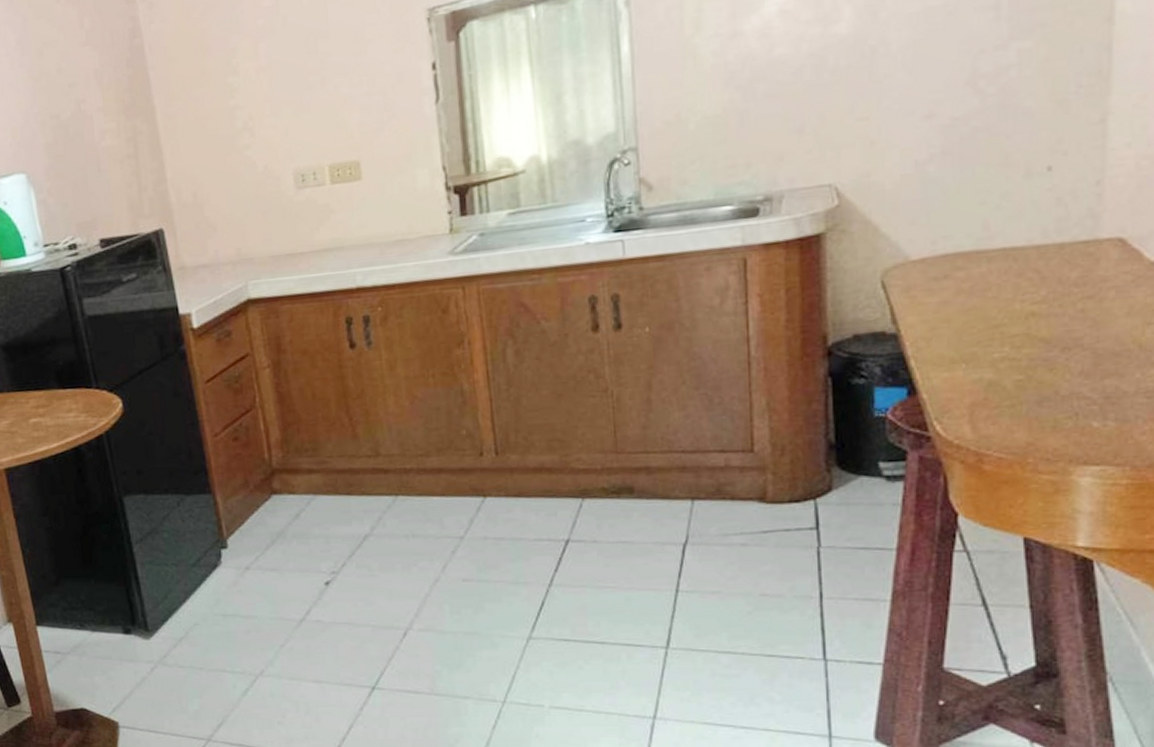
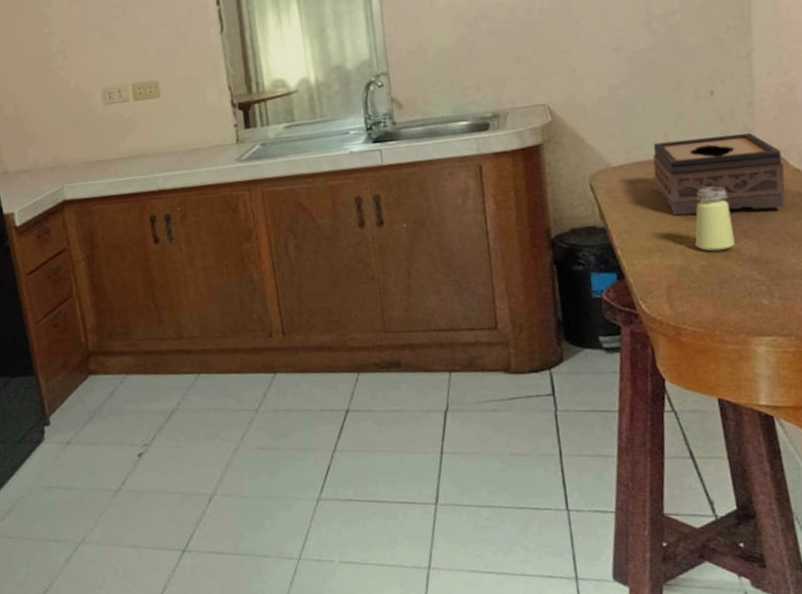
tissue box: none [965,218,1137,320] -> present [652,133,785,216]
saltshaker: none [1011,283,1063,364] -> present [695,186,735,252]

